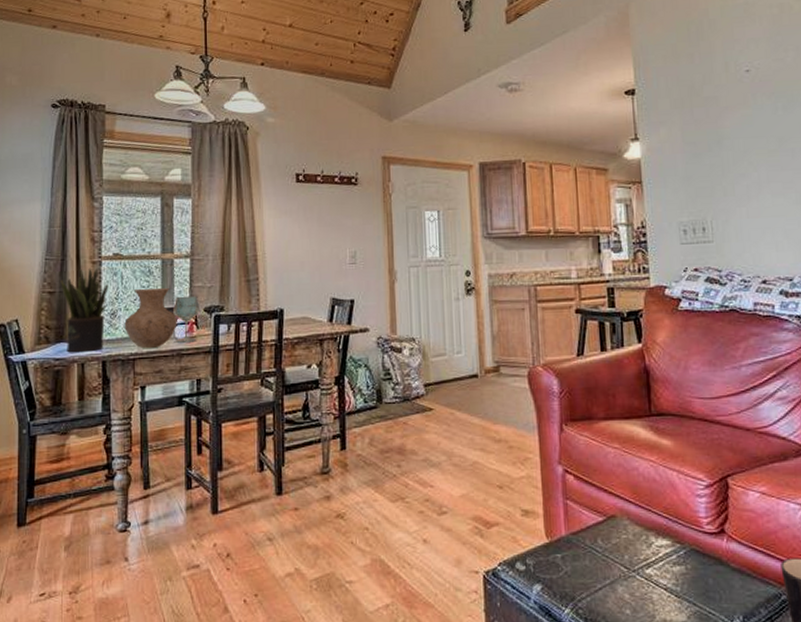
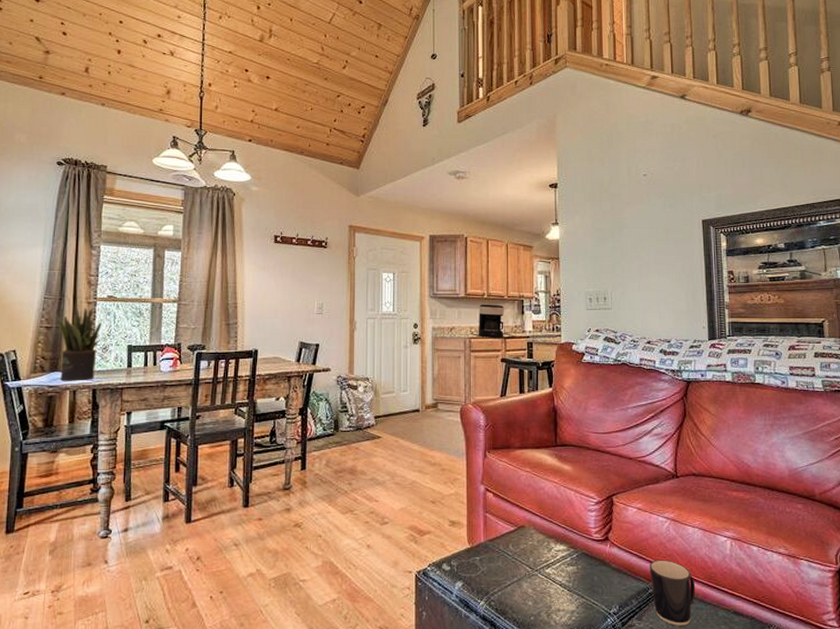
vase: present [124,287,177,349] -> none [114,327,163,380]
wine glass: present [173,295,201,343] -> none [160,335,185,375]
coffee maker: none [534,242,591,285] -> present [470,304,514,339]

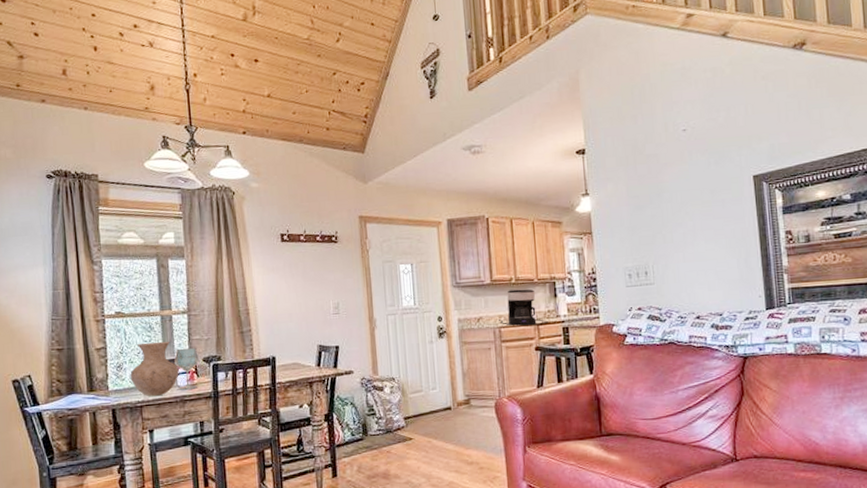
potted plant: present [57,307,102,381] -> none [68,325,113,403]
vase: none [114,327,163,380] -> present [130,341,179,397]
wine glass: none [160,335,185,375] -> present [174,347,200,390]

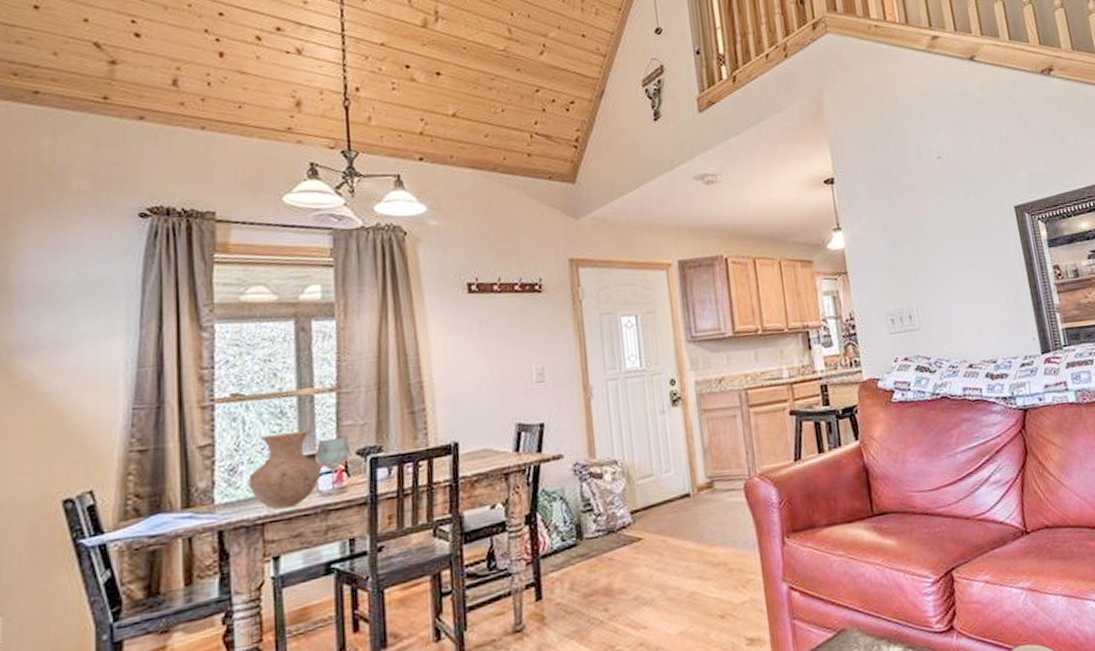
coffee maker: present [499,289,548,326] -> none [744,340,803,387]

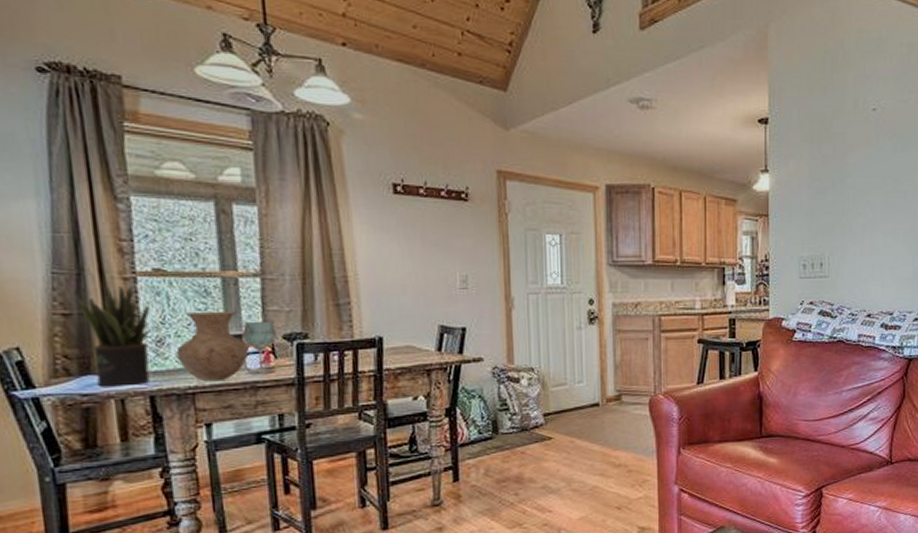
potted plant: none [156,413,225,526] -> present [78,285,150,387]

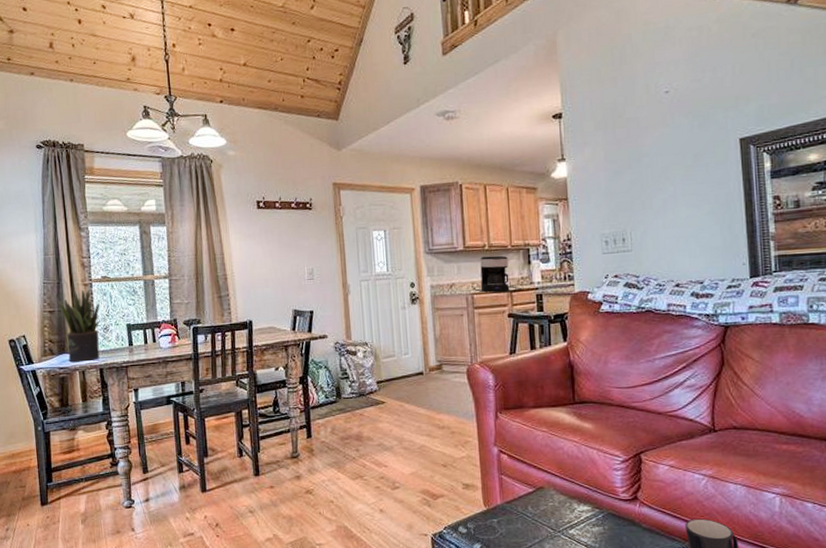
vase: present [176,311,249,382] -> none [116,304,162,358]
wine glass: present [242,321,279,374] -> none [157,311,181,352]
coffee maker: none [659,273,714,316] -> present [471,255,522,293]

